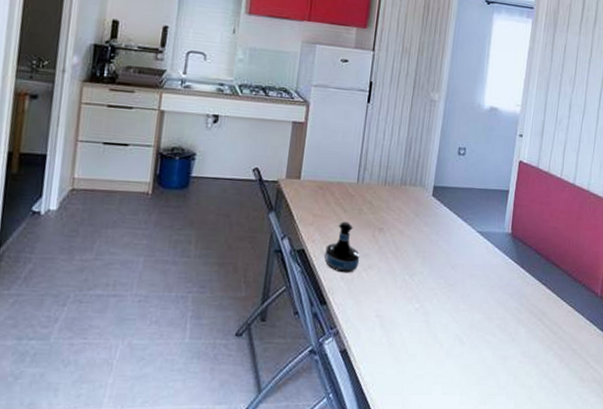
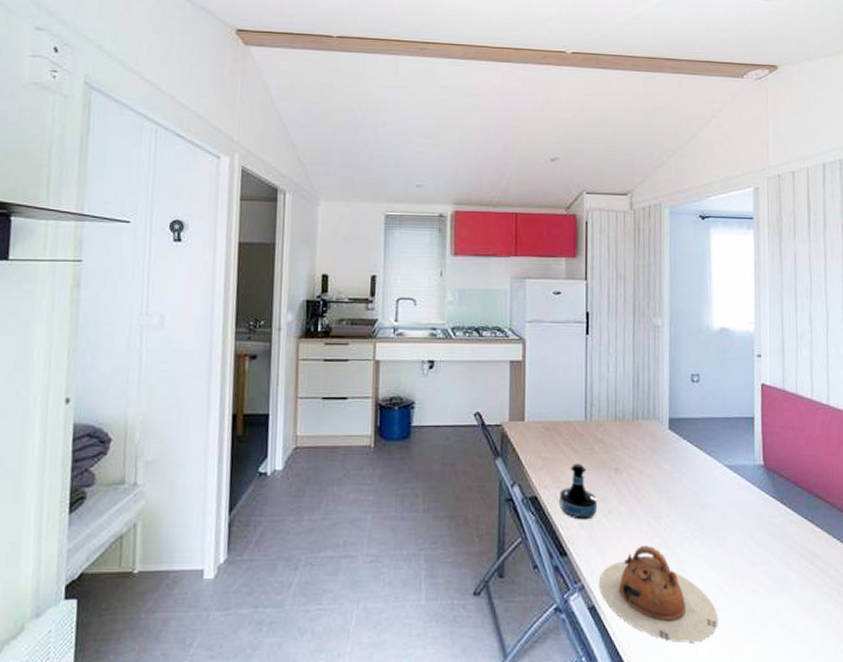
teapot: none [353,299,454,384] -> present [600,546,718,643]

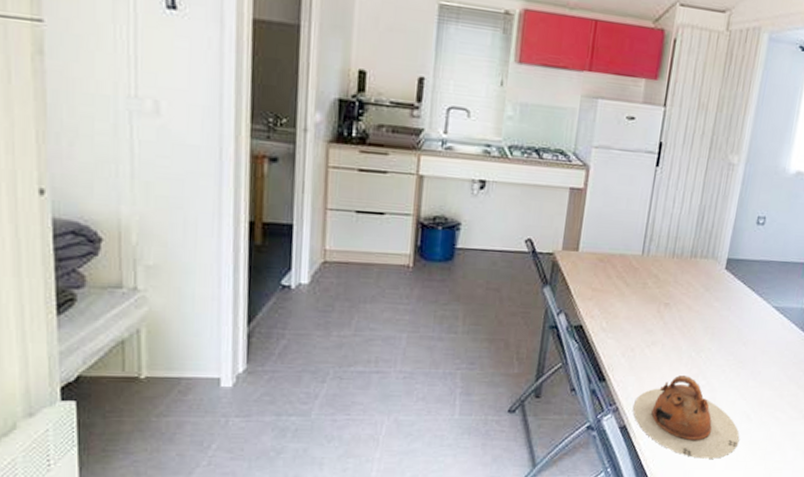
tequila bottle: present [559,463,598,520] -> none [604,296,643,350]

